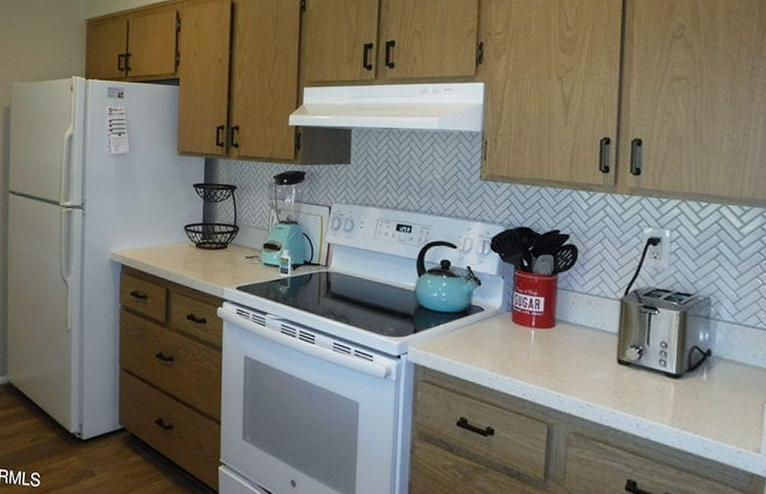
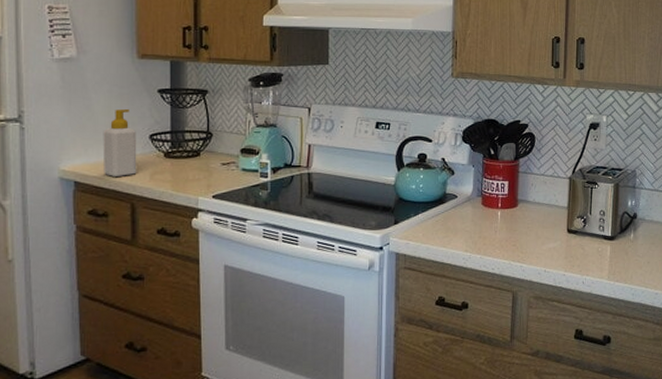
soap bottle: none [145,200,174,263] -> present [103,108,137,177]

